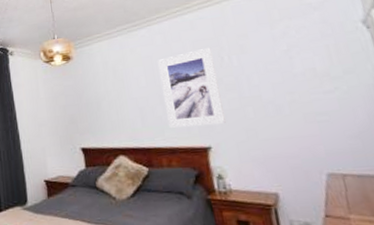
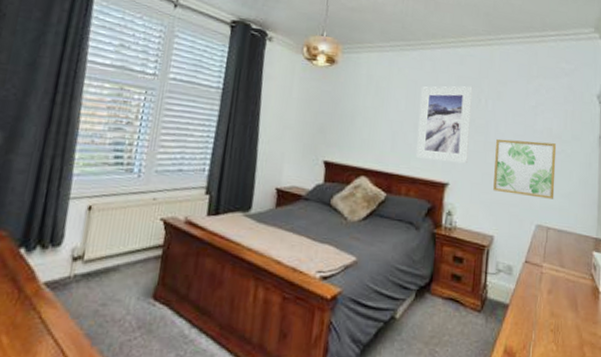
wall art: none [252,83,342,146] -> present [493,139,557,199]

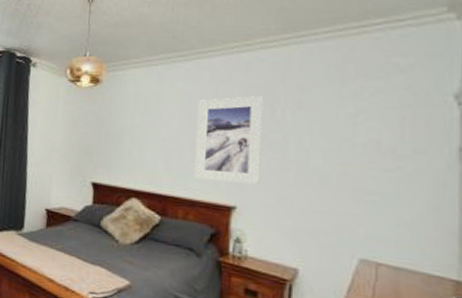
wall art: present [493,139,557,199] -> none [296,155,389,229]

